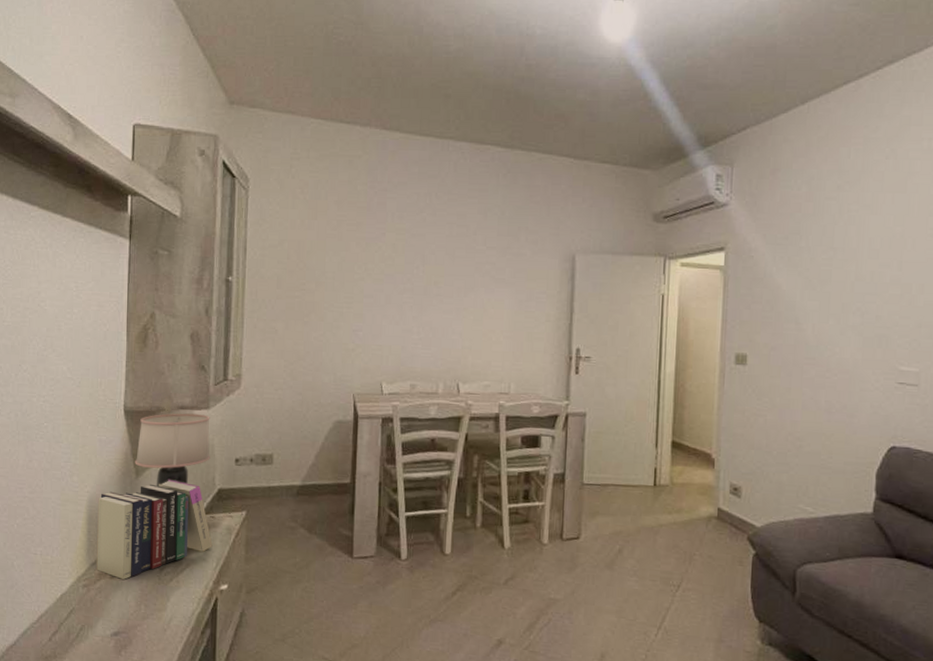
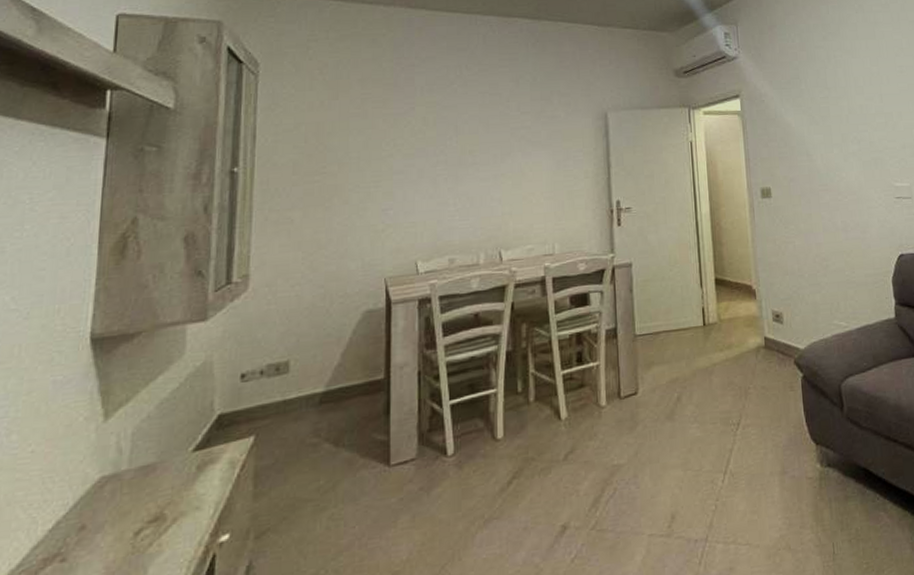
books: present [96,479,213,580] -> none [40,414,209,560]
table lamp: present [135,413,210,487] -> none [103,327,209,427]

